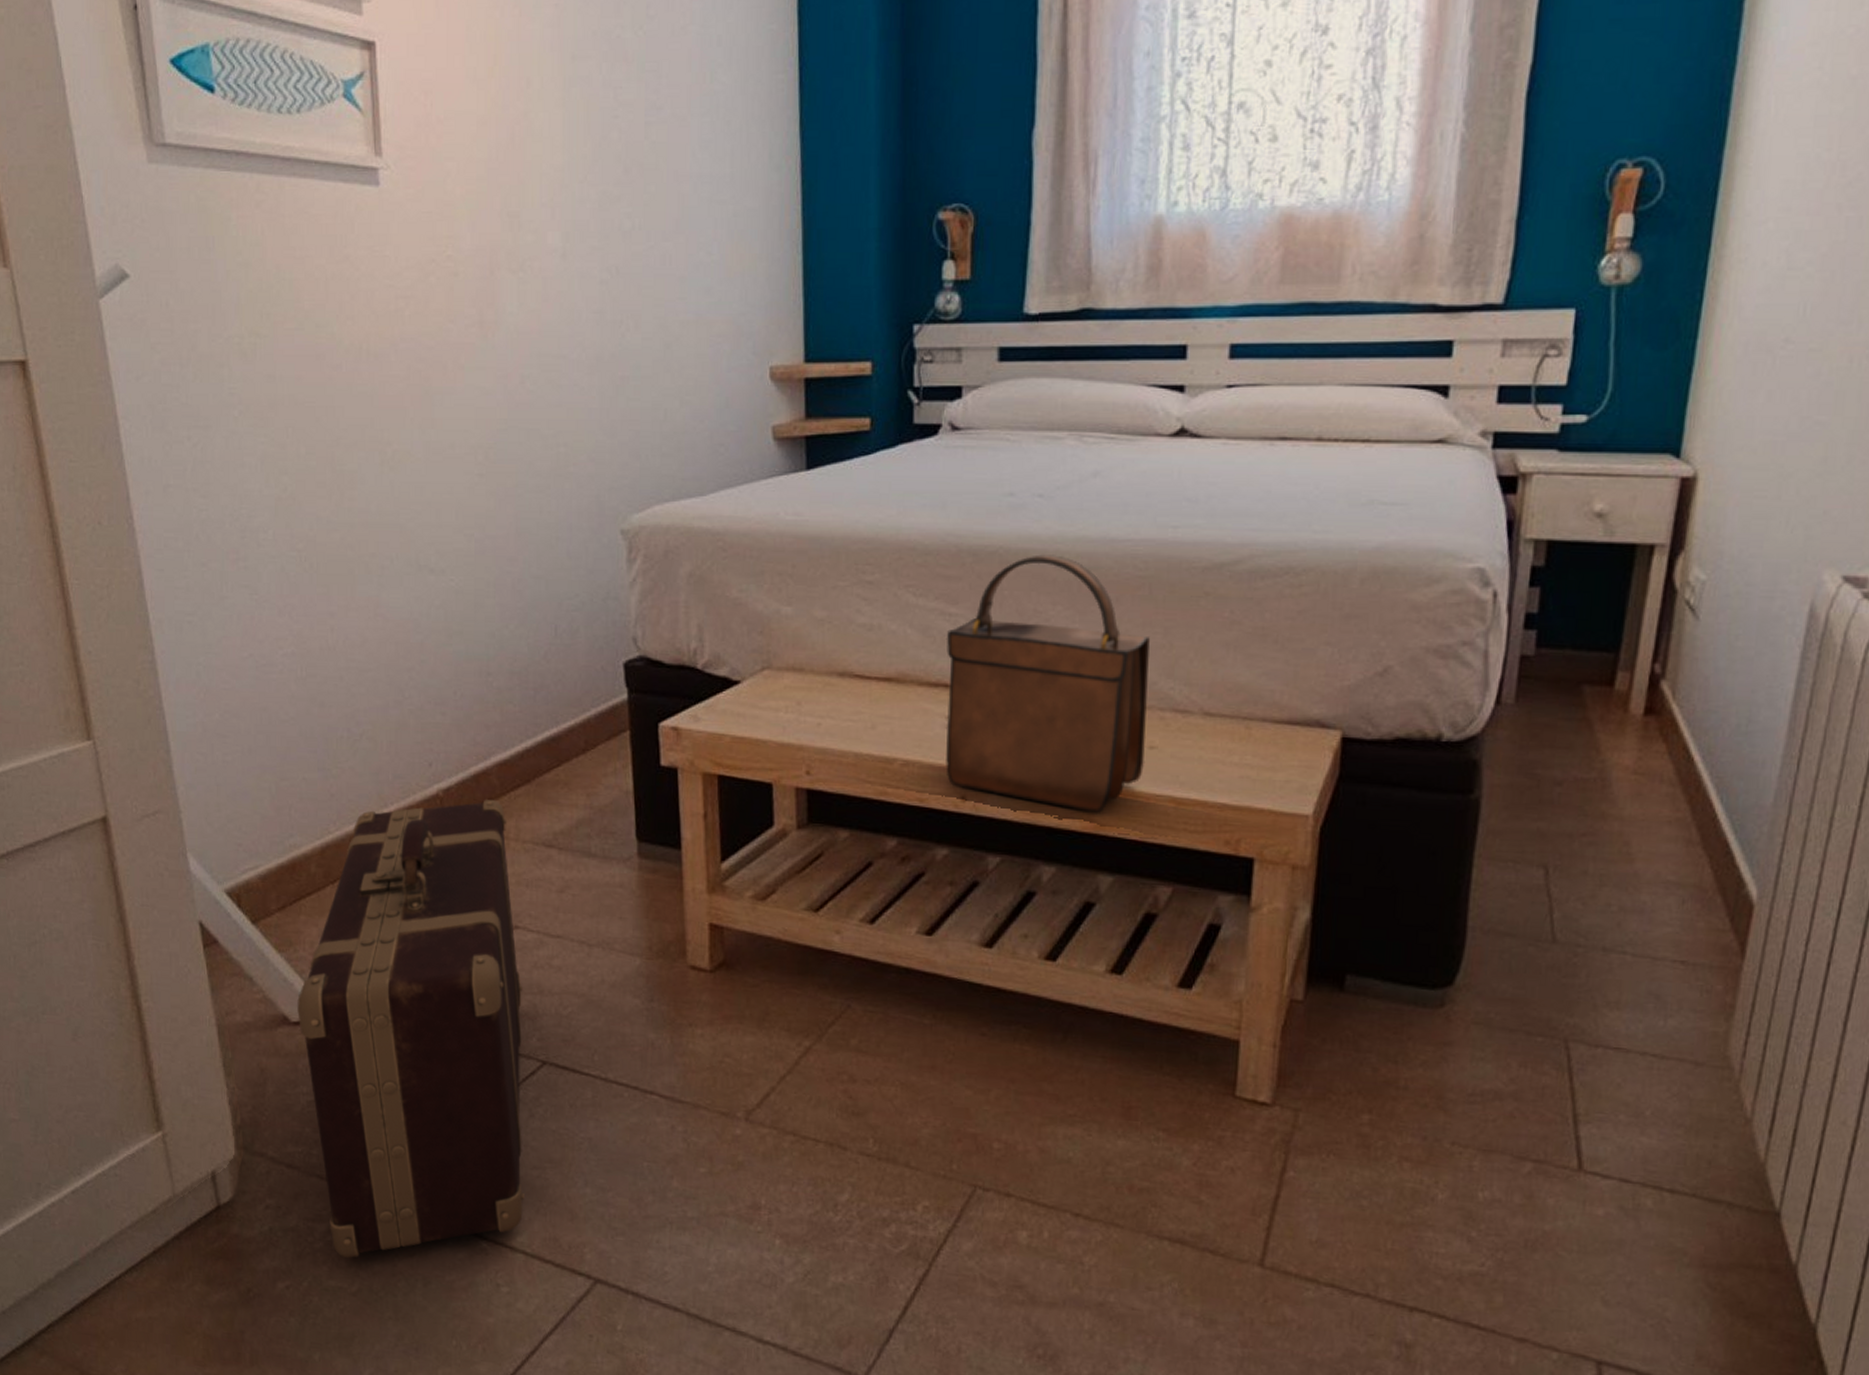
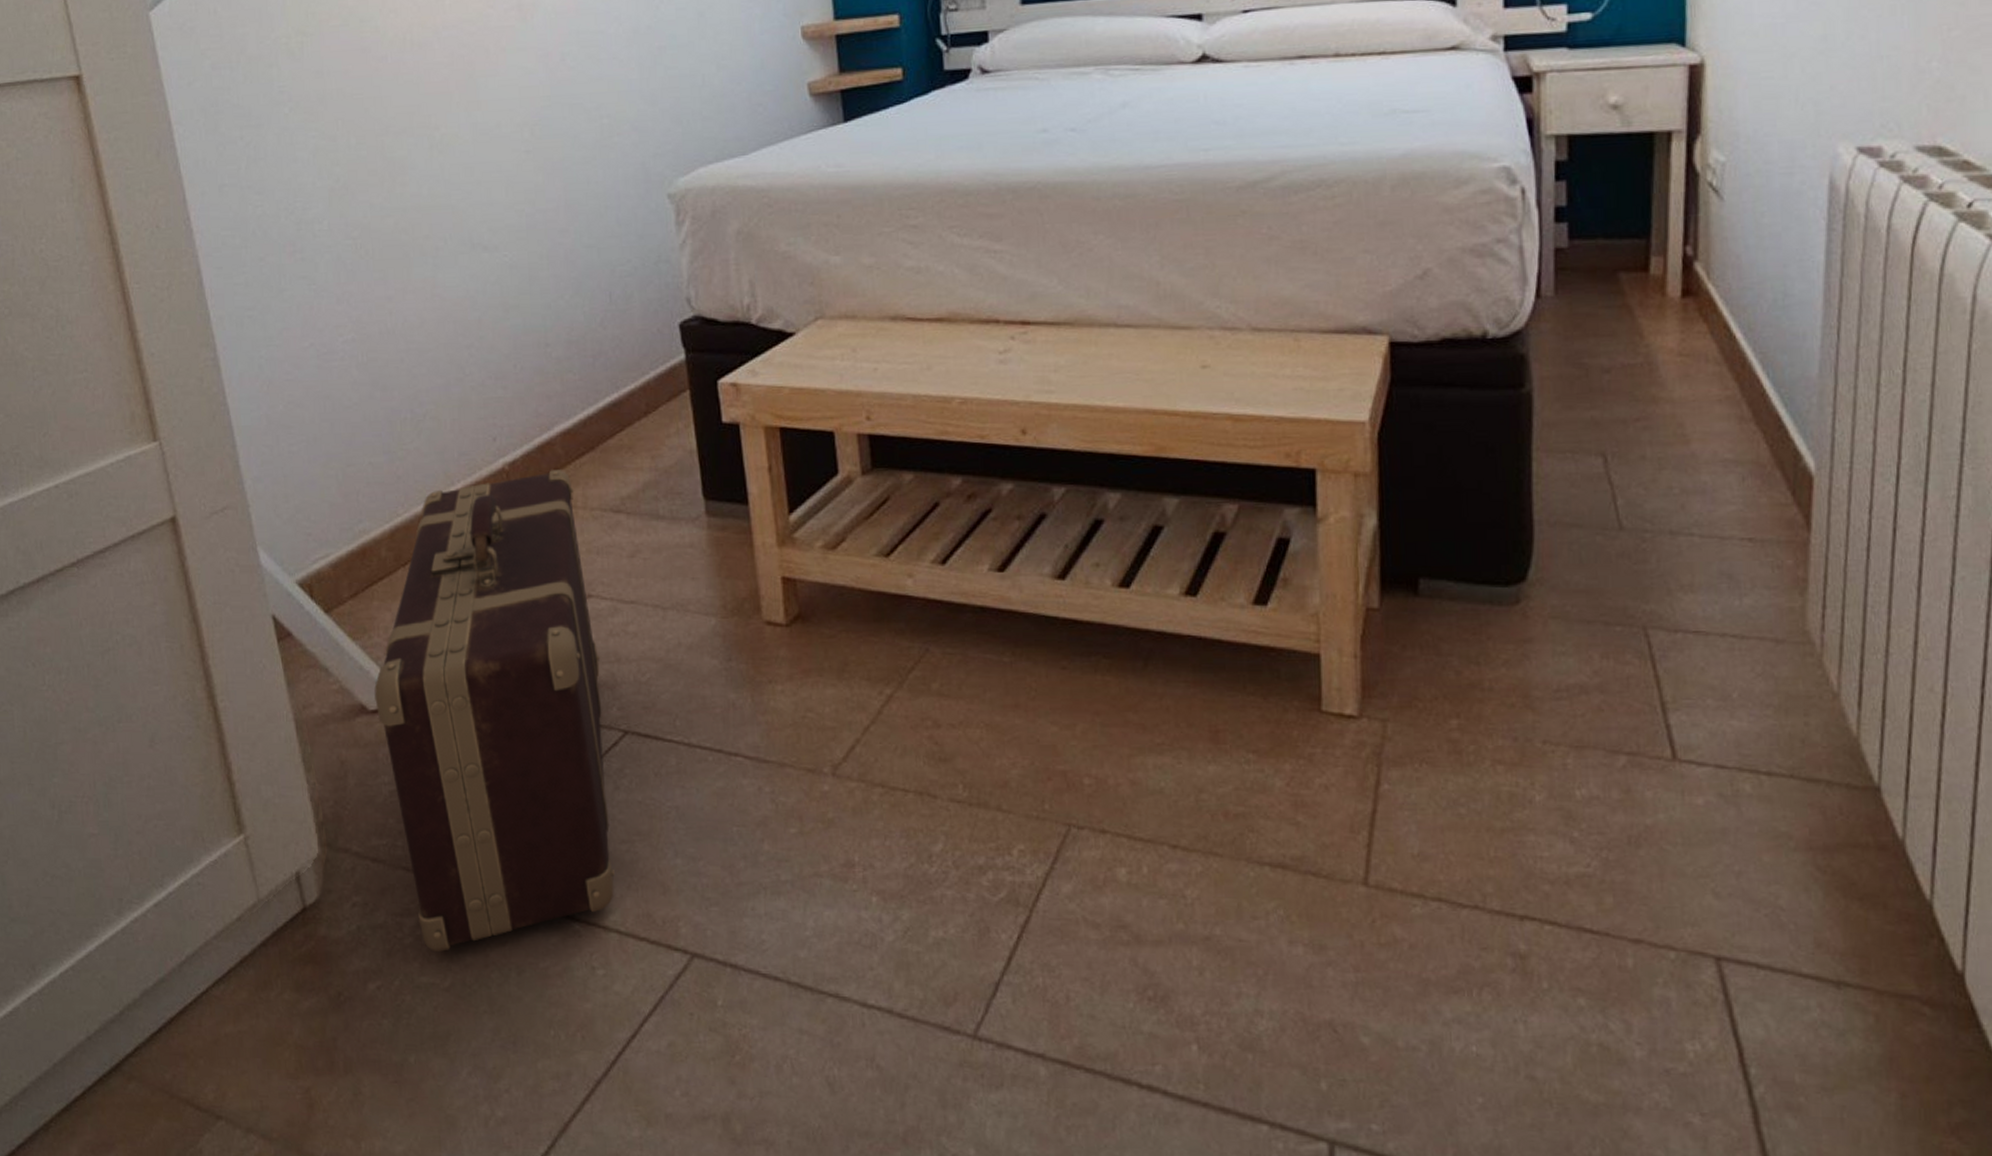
handbag: present [946,553,1150,813] -> none [993,185,1199,436]

